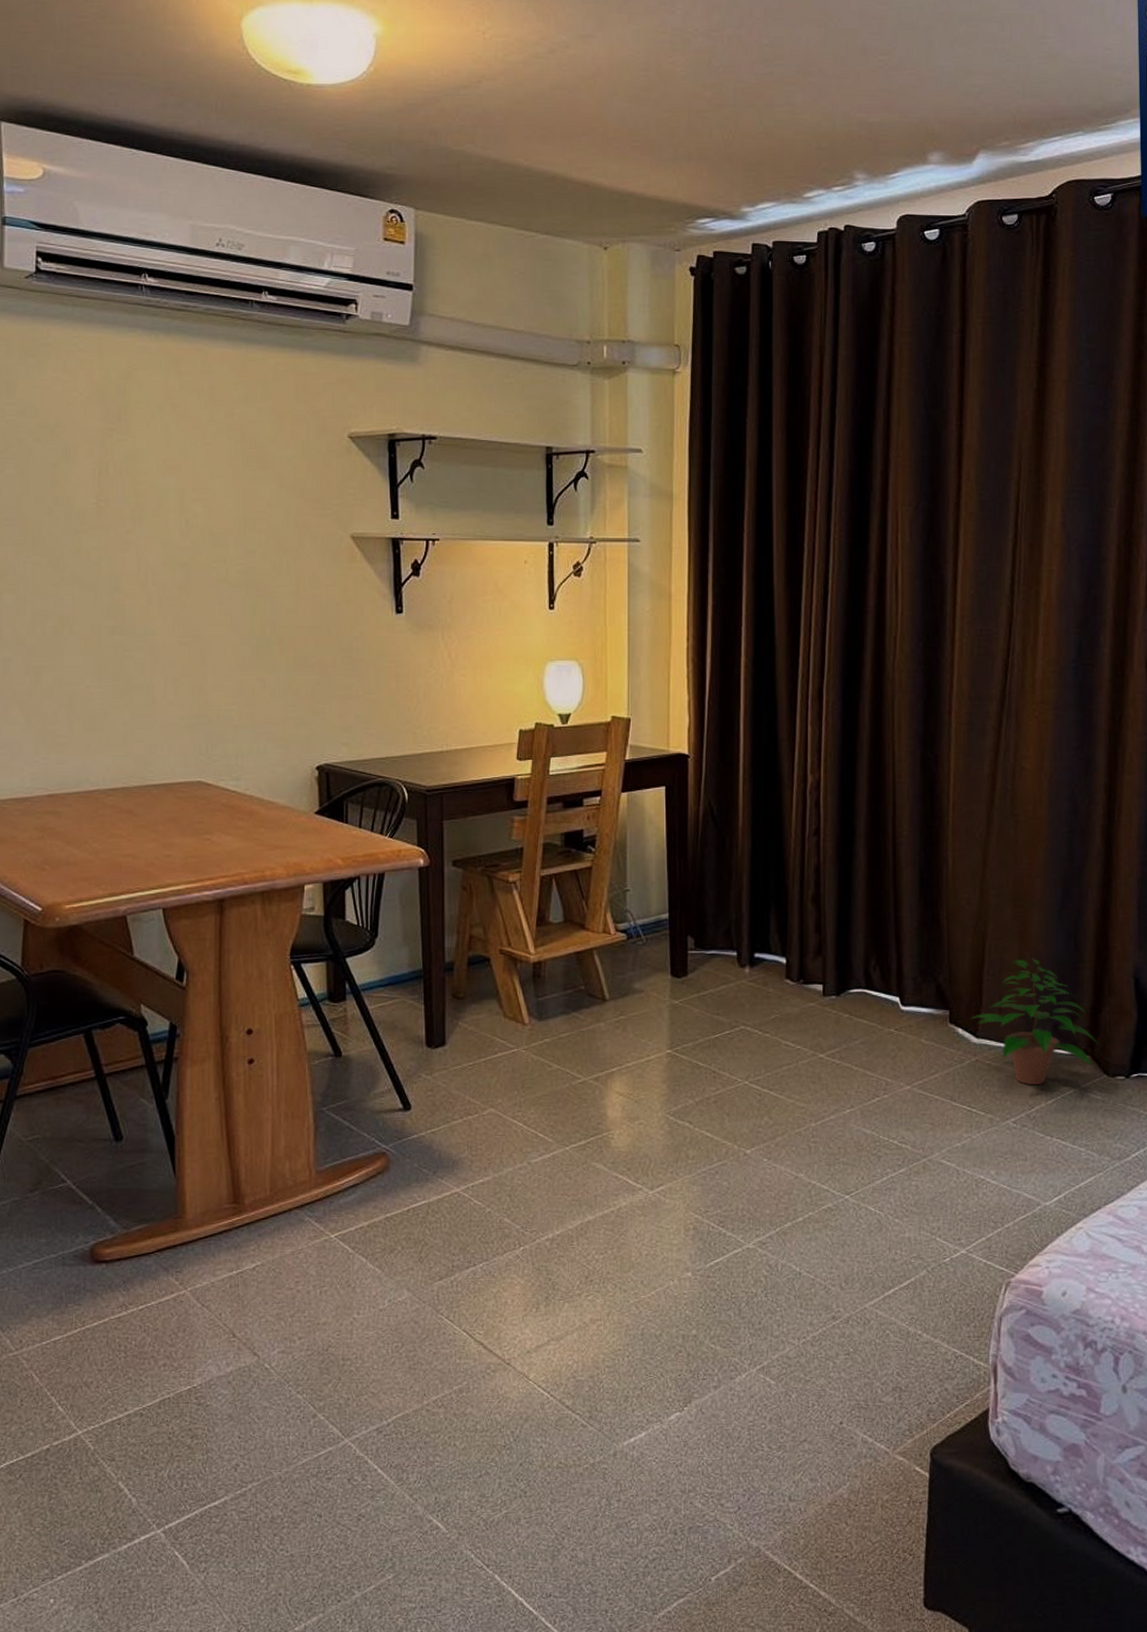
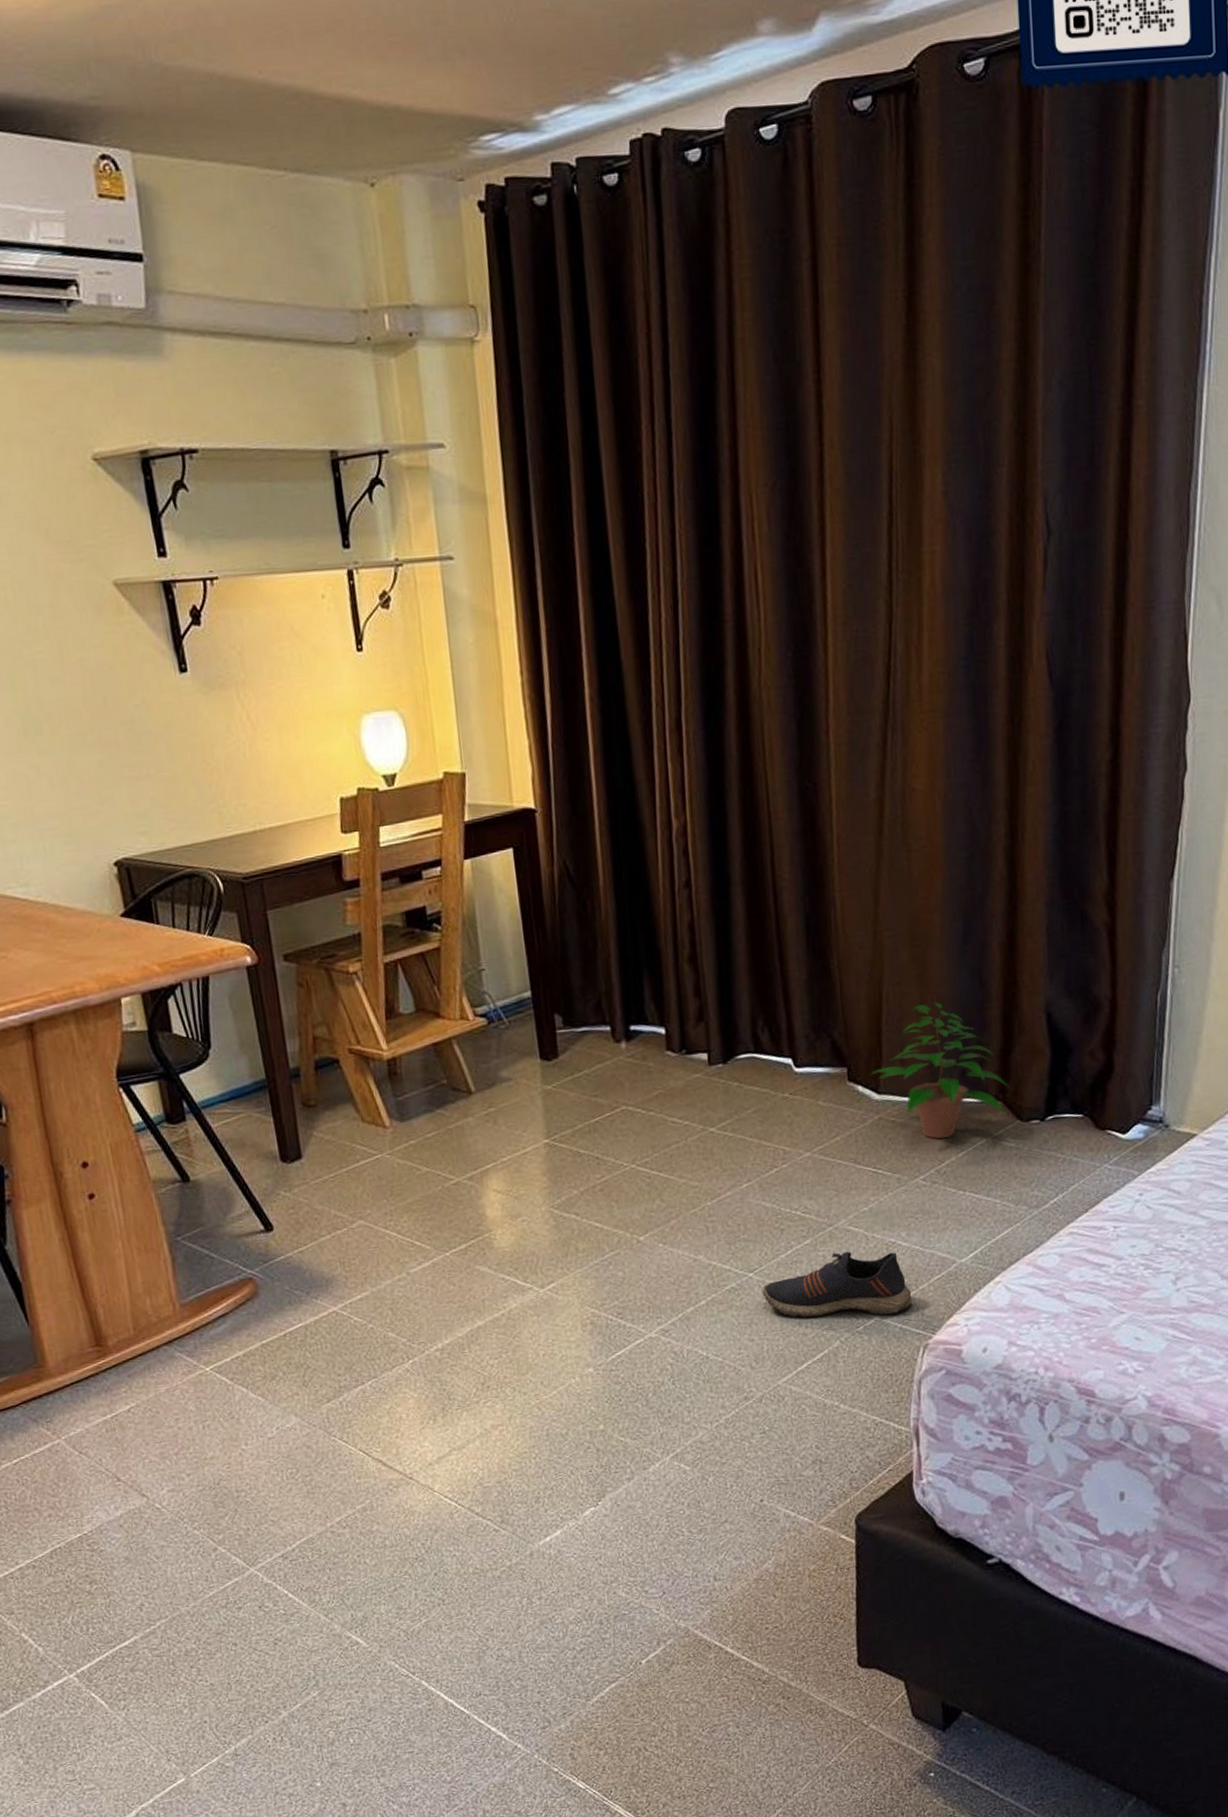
shoe: none [857,1183,998,1249] -> present [762,1251,912,1318]

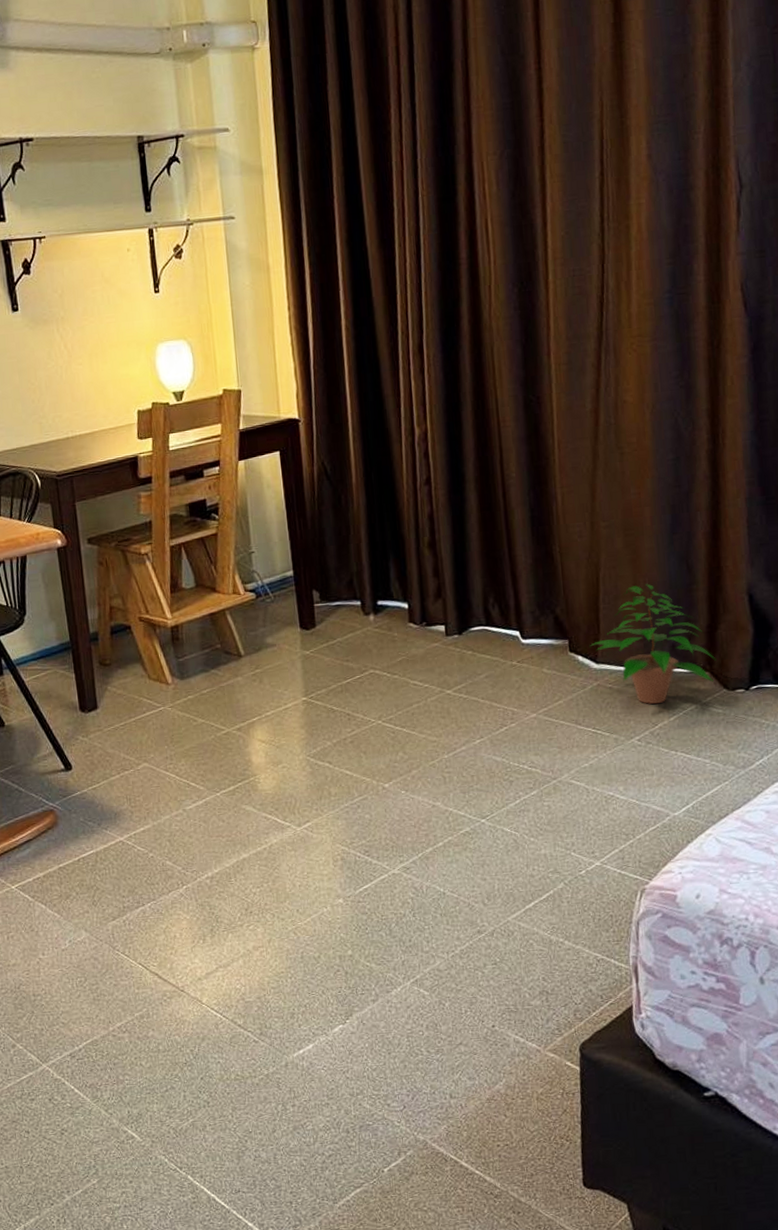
shoe: present [762,1251,912,1318] -> none [493,802,630,861]

